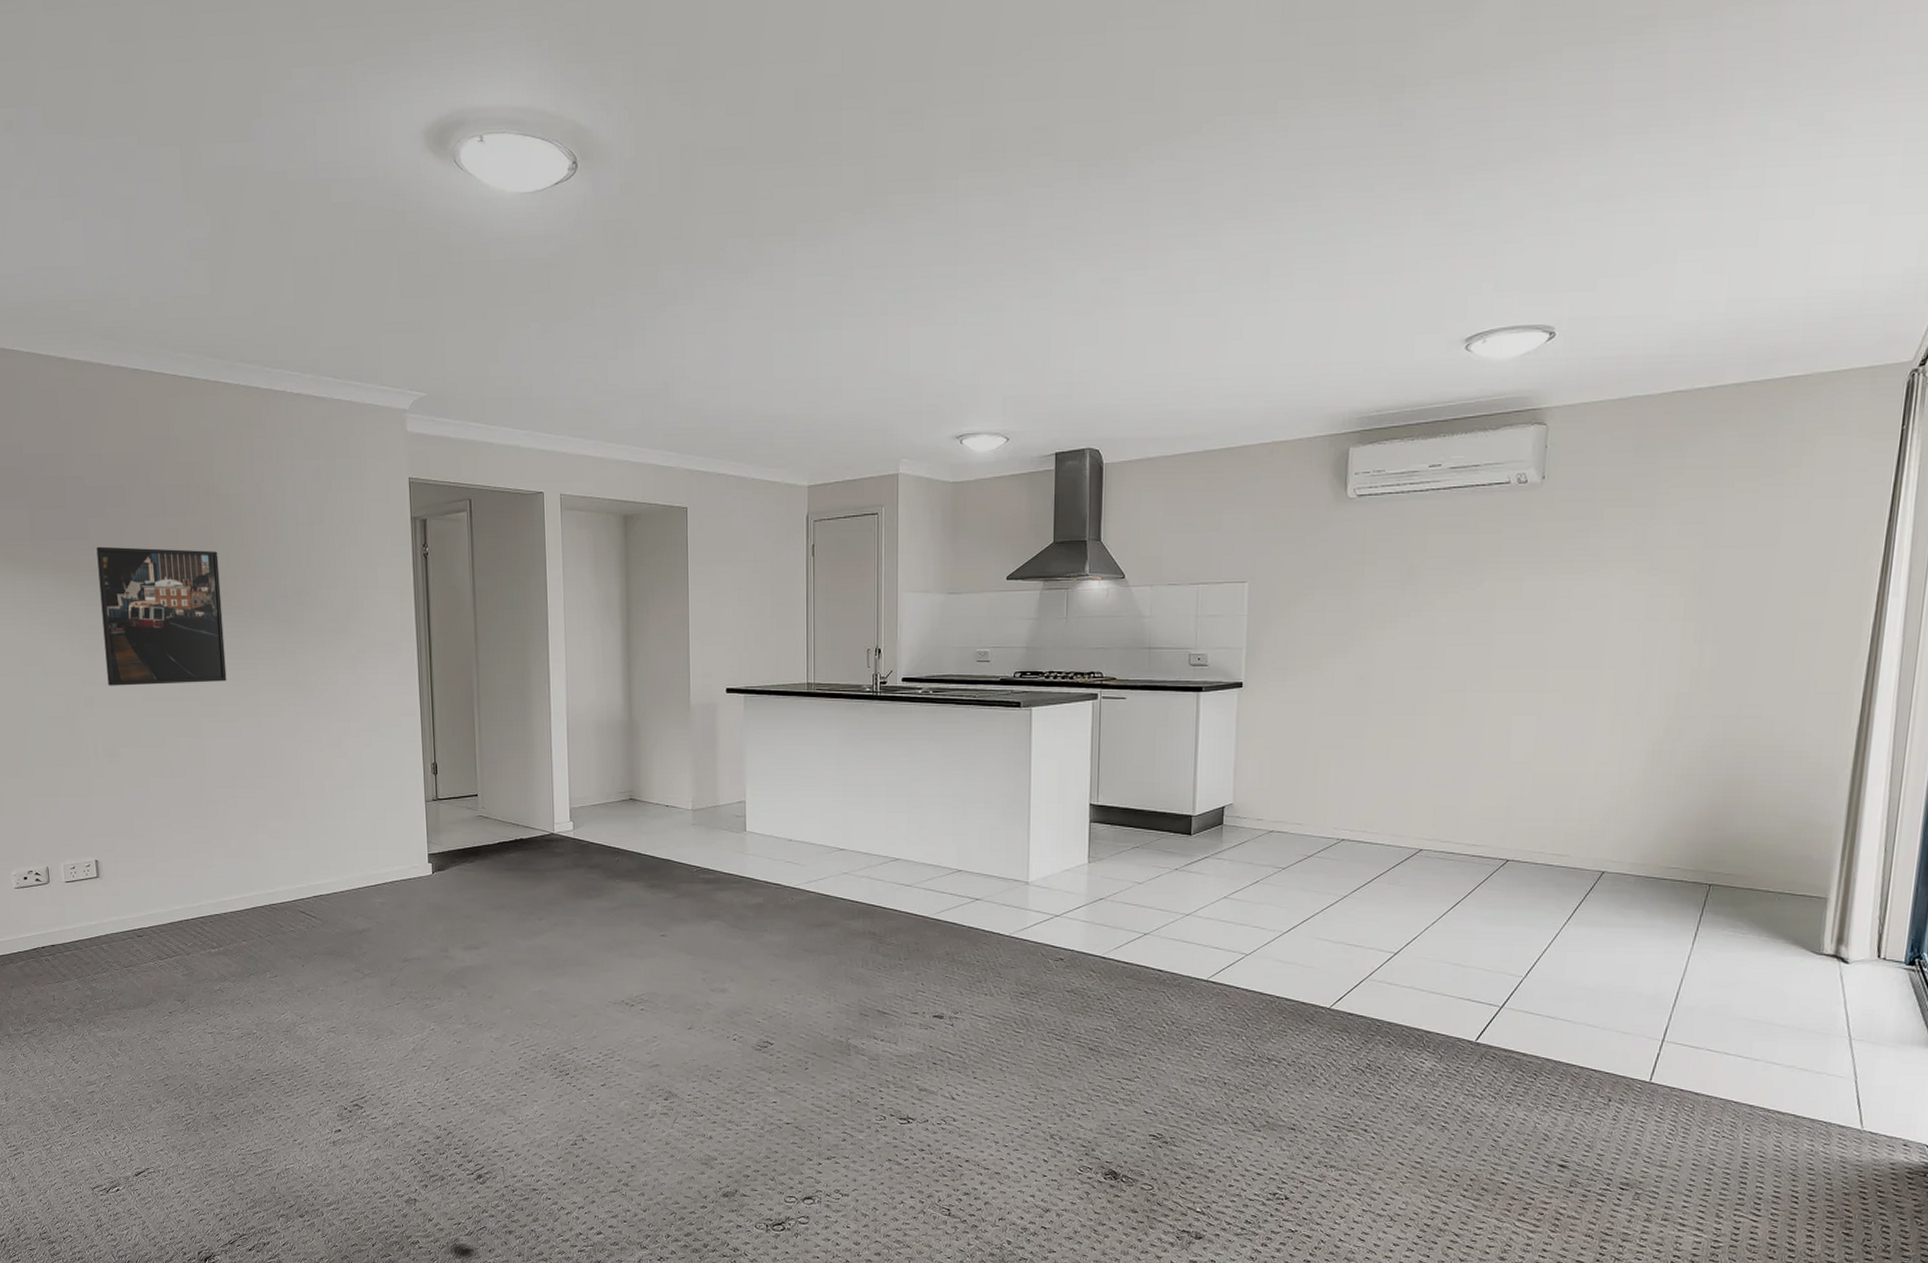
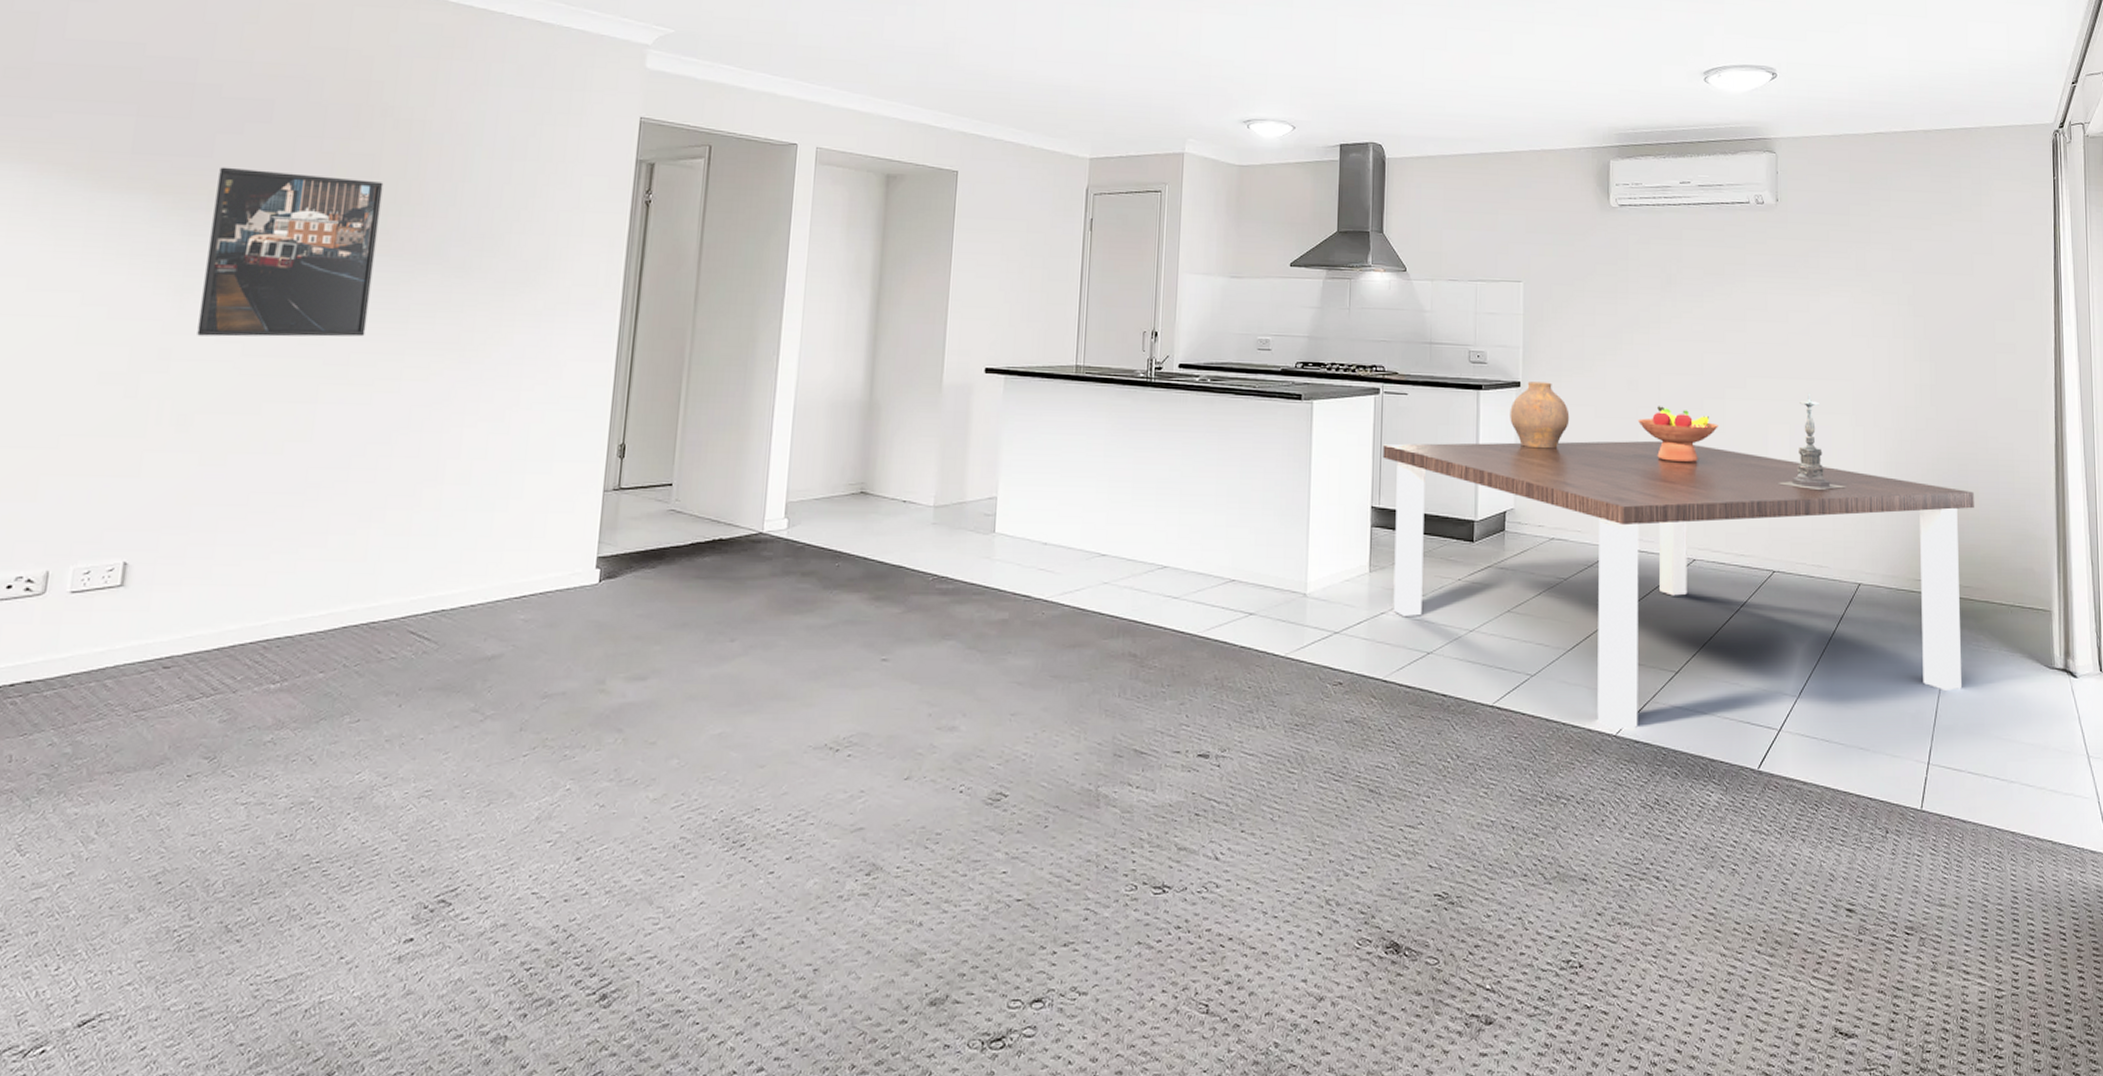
dining table: none [1101,736,1749,1004] -> present [1383,440,1974,731]
vase: none [1230,682,1294,747] -> present [1510,382,1570,449]
fruit bowl: none [1366,701,1456,757] -> present [1637,406,1718,463]
candle holder: none [1518,682,1597,782] -> present [1776,393,1846,491]

